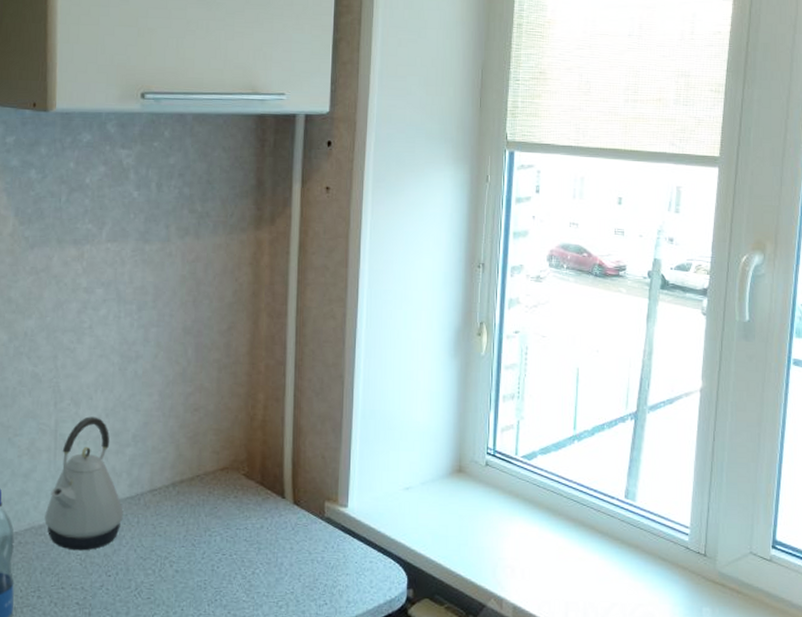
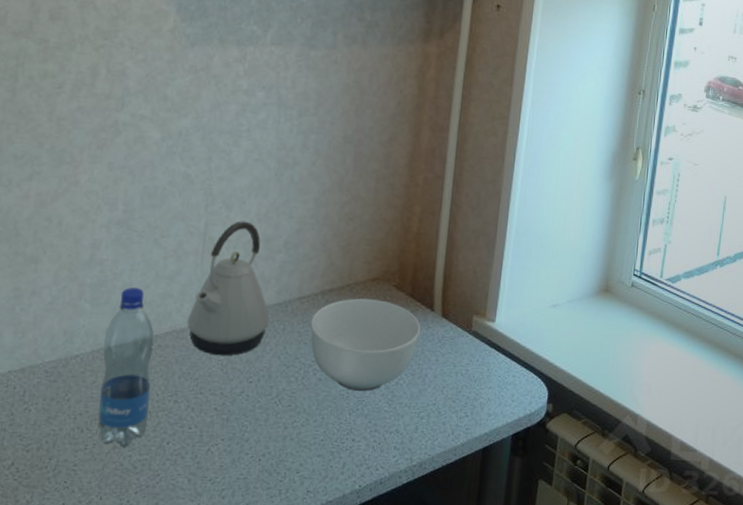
bowl: none [164,488,274,582] -> present [310,298,422,391]

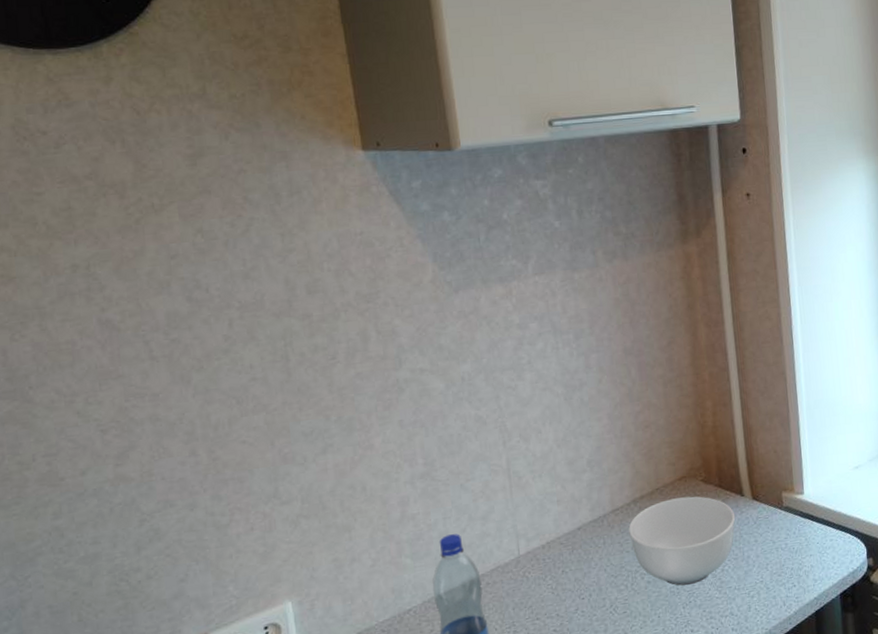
kettle: present [187,221,270,356] -> none [509,449,589,581]

